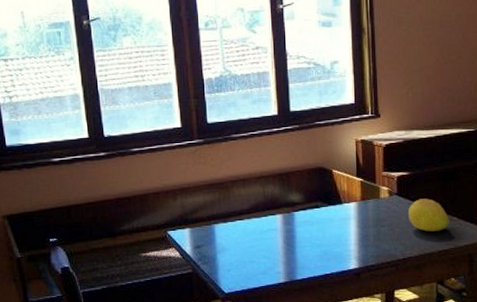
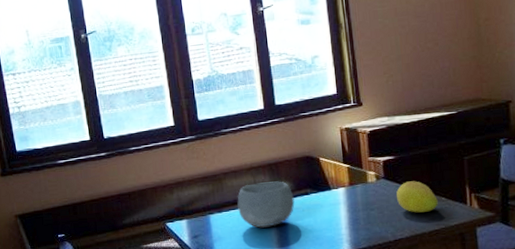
bowl: none [244,192,304,240] -> present [237,181,295,228]

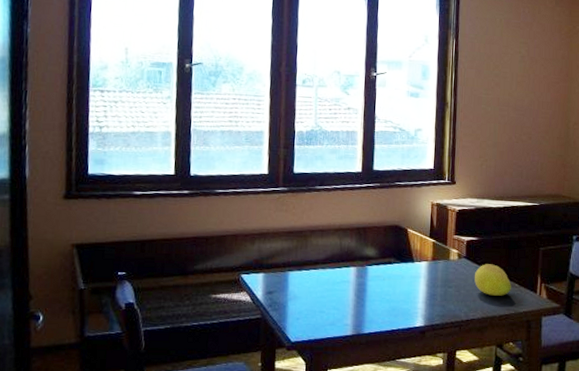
bowl: present [237,181,295,228] -> none [319,245,377,292]

